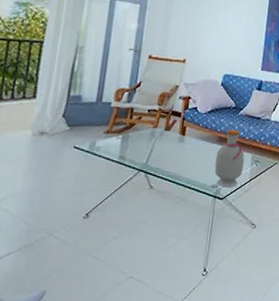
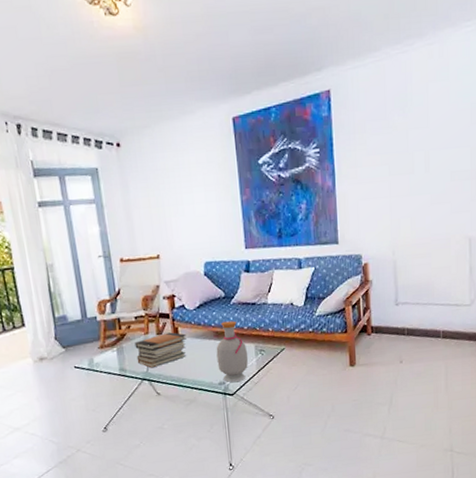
book stack: none [139,130,192,161] -> present [134,332,186,368]

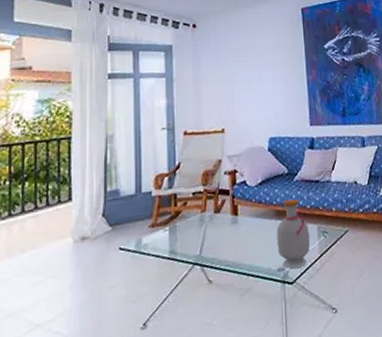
book stack: present [134,332,186,368] -> none [189,210,246,251]

